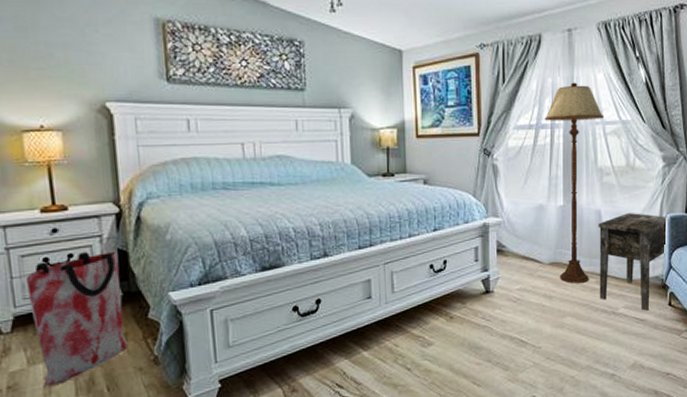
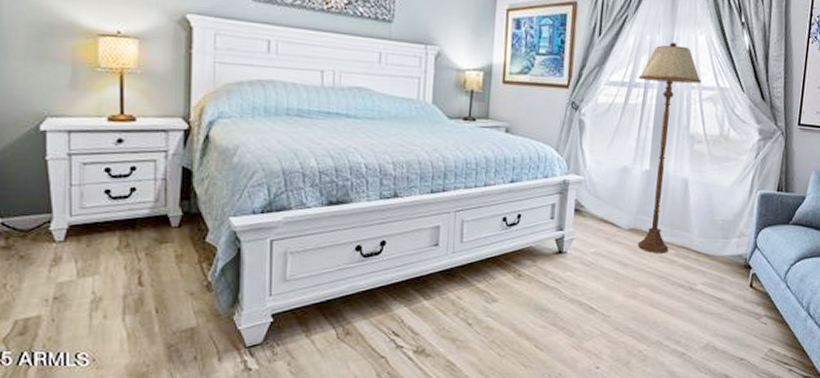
bag: present [27,252,129,387] -> none [86,166,182,302]
side table: present [598,212,669,311] -> none [677,184,759,290]

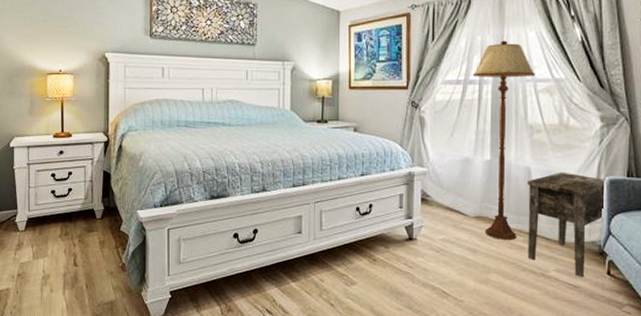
side table: none [677,184,759,290] -> present [527,171,608,277]

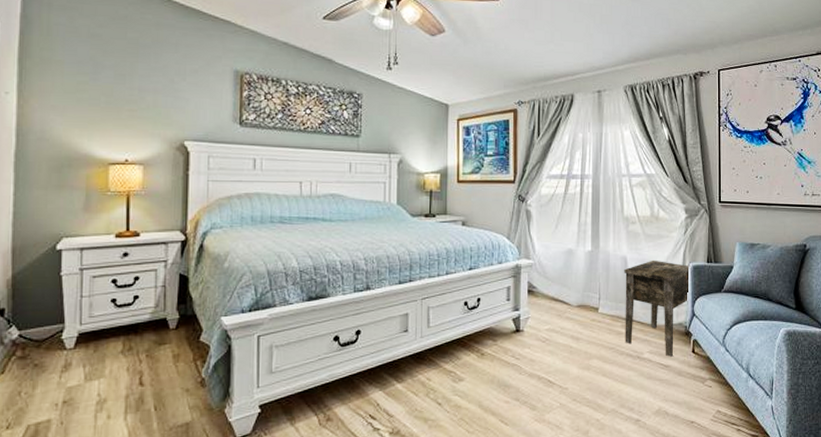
floor lamp: present [472,40,535,240] -> none [575,138,630,326]

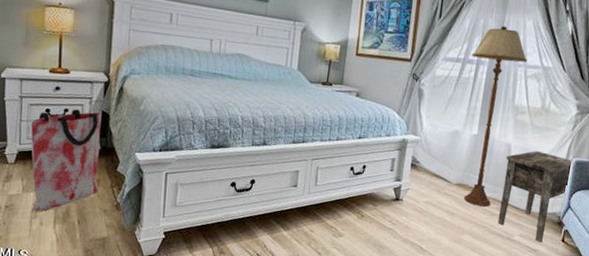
bag: none [94,276,180,403] -> present [31,109,102,212]
floor lamp: none [575,138,630,326] -> present [463,25,527,207]

